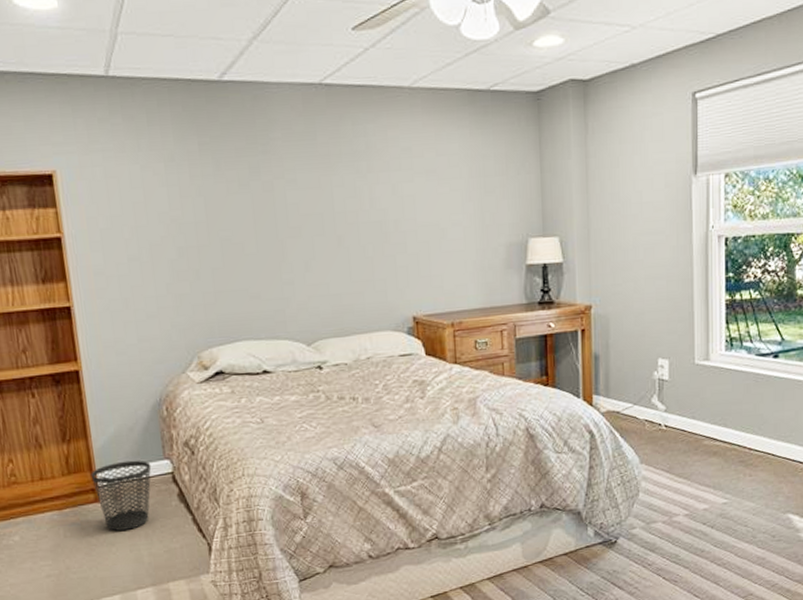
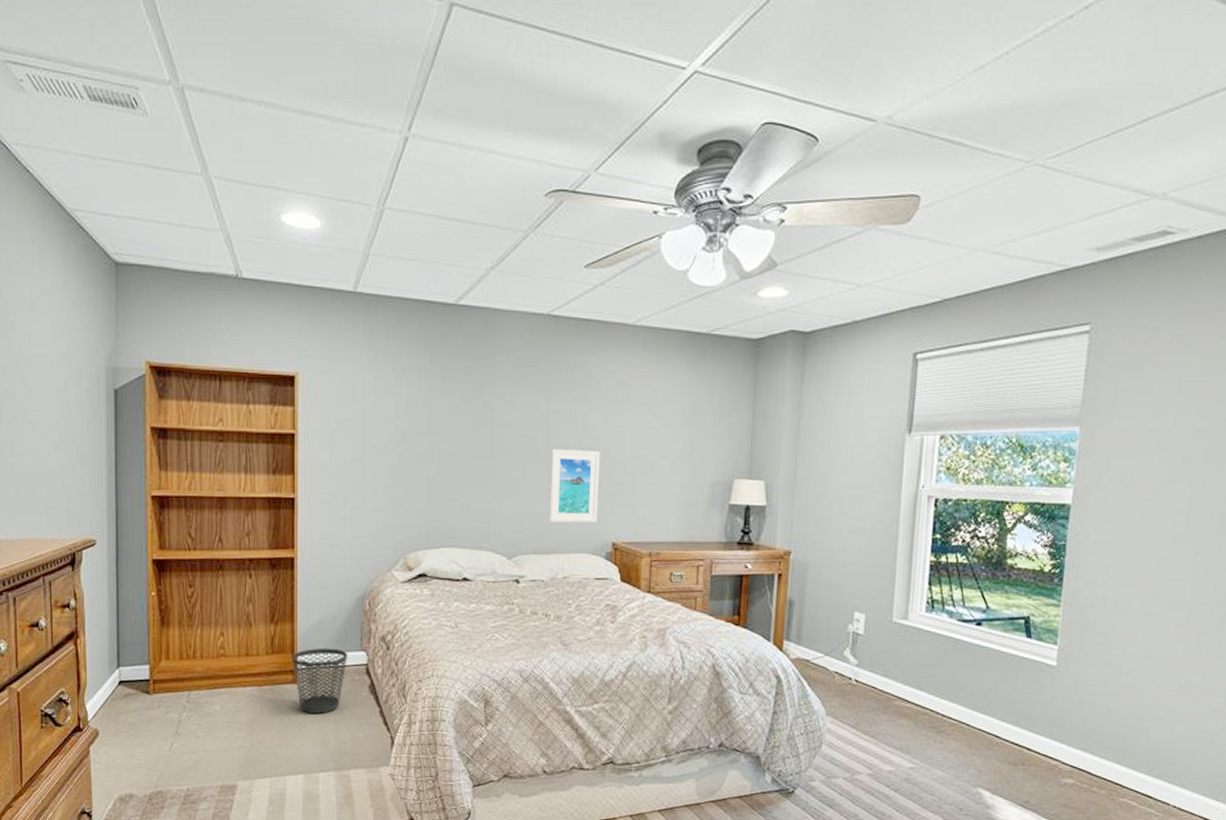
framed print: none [339,223,395,303] -> present [548,449,601,523]

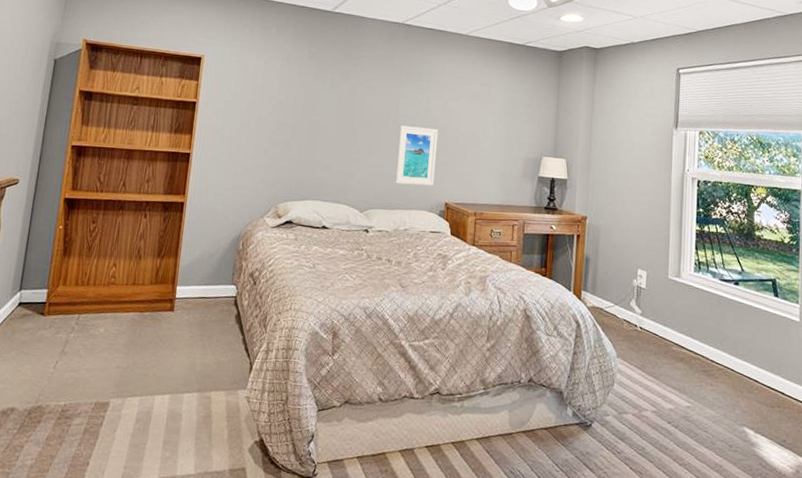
wastebasket: present [292,648,348,714] -> none [172,280,221,339]

